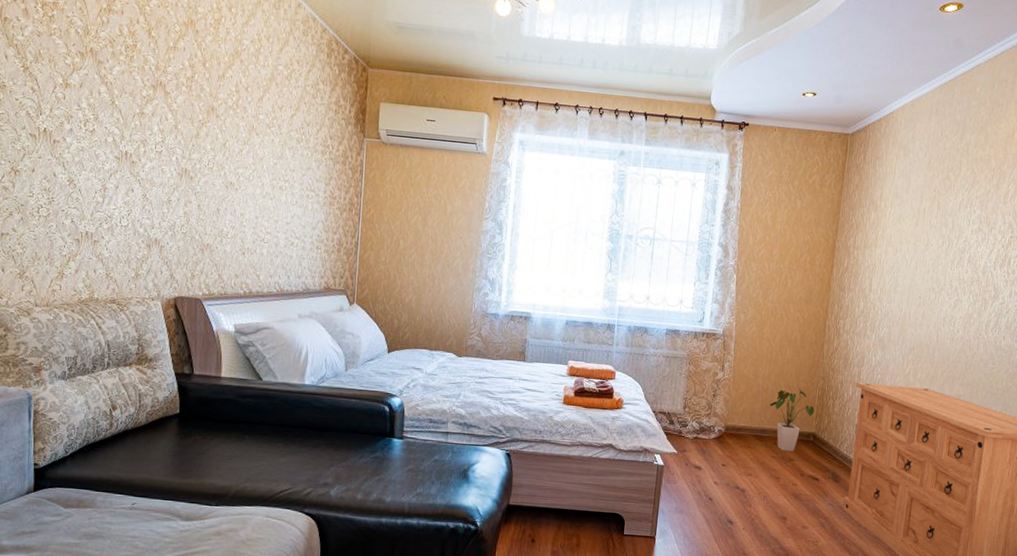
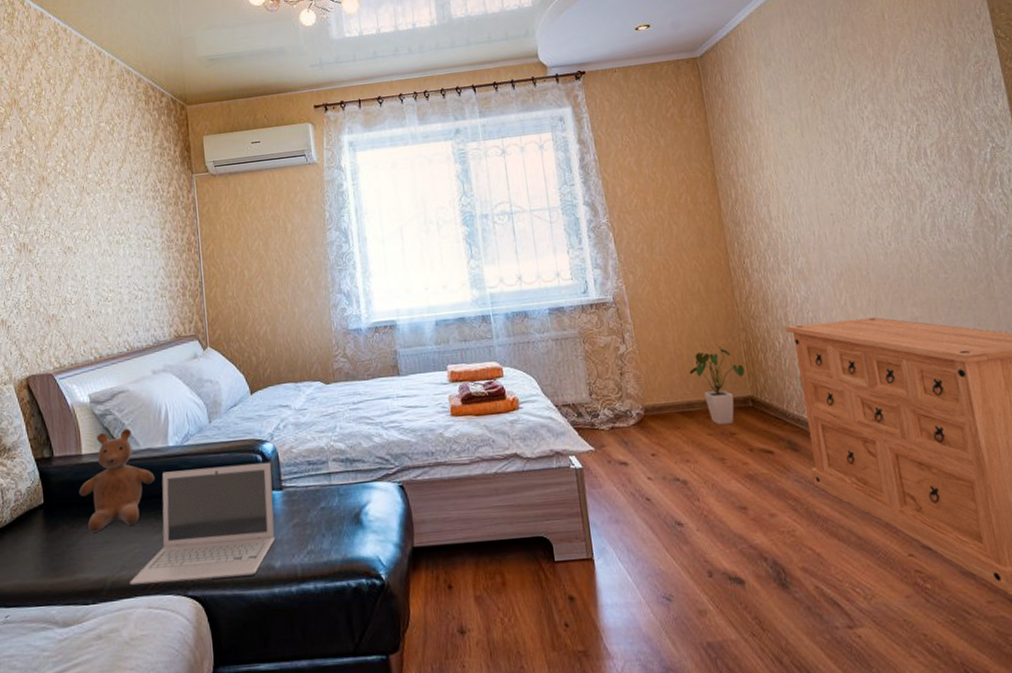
teddy bear: none [214,360,288,446] -> present [79,428,155,533]
laptop: none [252,405,397,505] -> present [130,462,276,586]

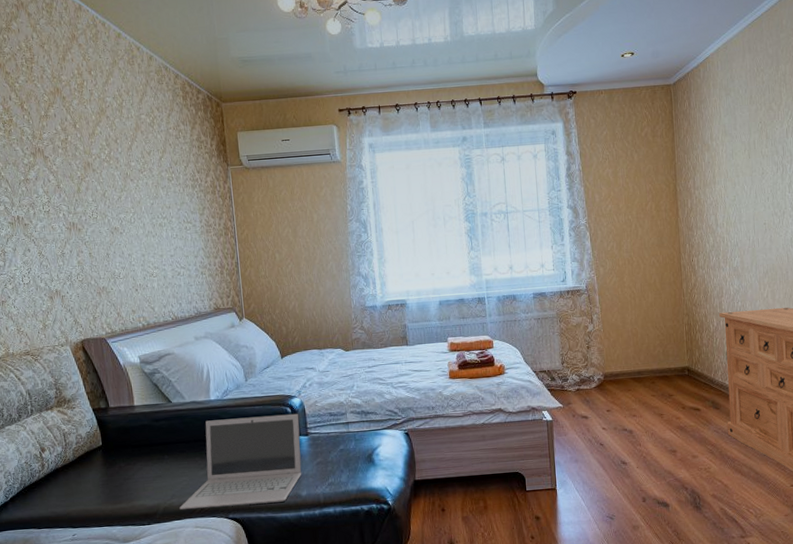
teddy bear: present [79,428,155,533] -> none [133,385,199,469]
house plant: present [689,347,745,425] -> none [641,327,685,388]

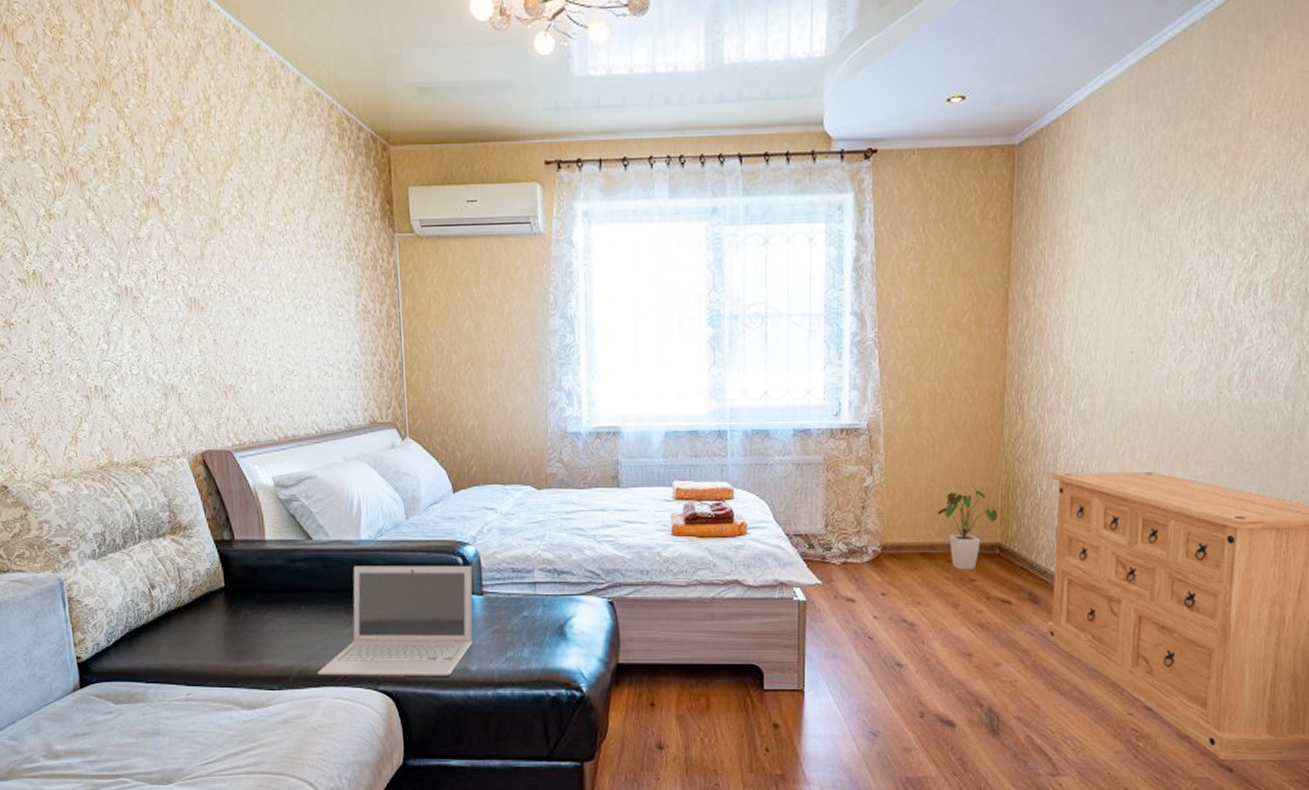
house plant: none [641,327,685,388] -> present [937,488,999,569]

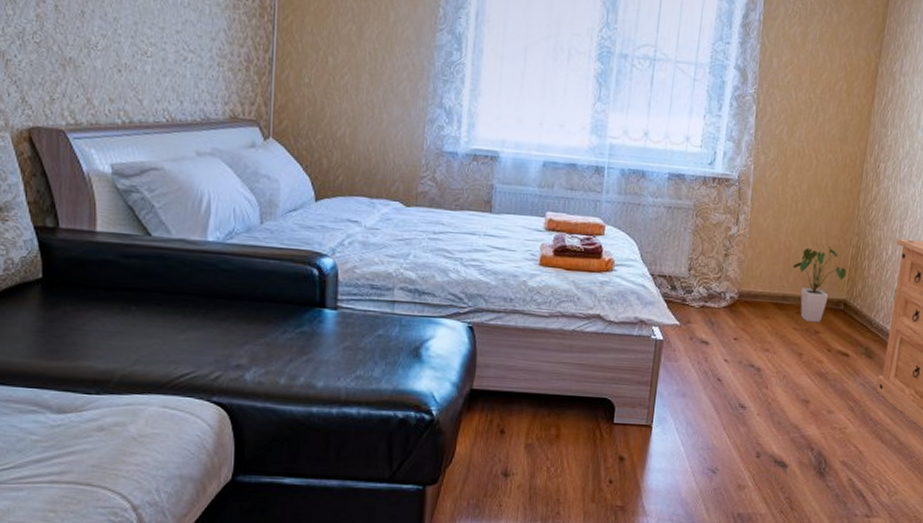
laptop: present [318,565,473,676] -> none [144,268,329,391]

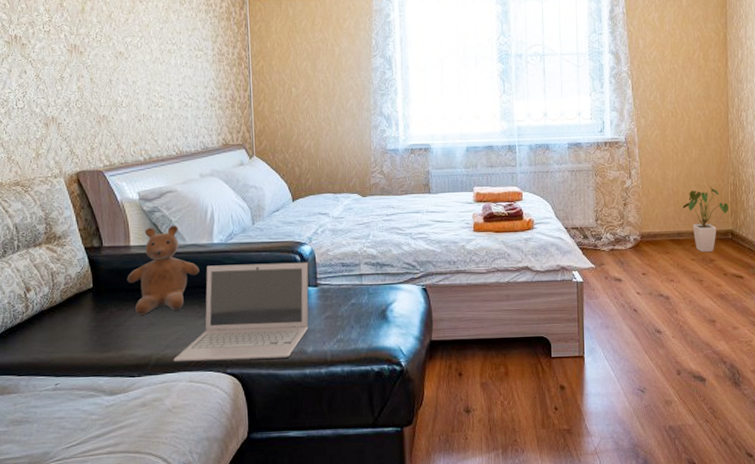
teddy bear: none [88,210,186,320] -> present [127,225,200,315]
laptop: none [144,268,329,391] -> present [173,262,309,363]

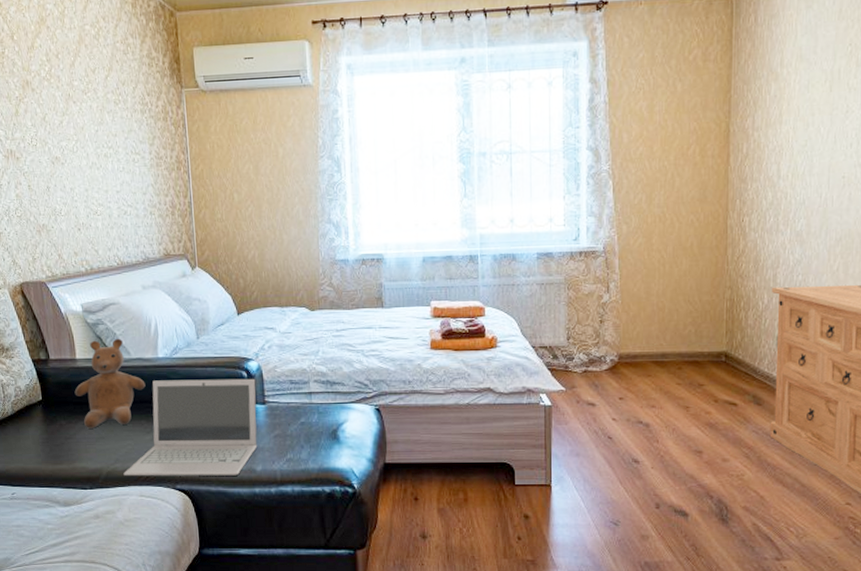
house plant: present [682,187,729,252] -> none [668,302,724,376]

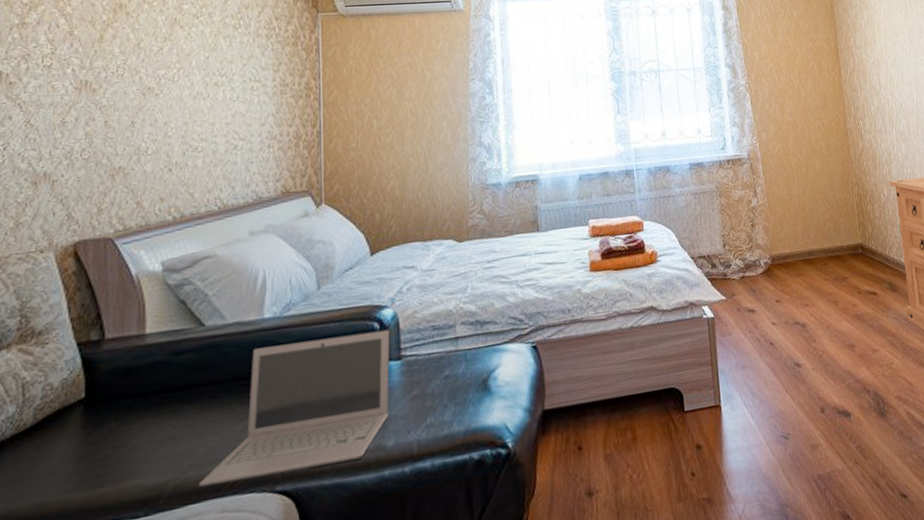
teddy bear: present [74,338,146,429] -> none [137,300,243,428]

